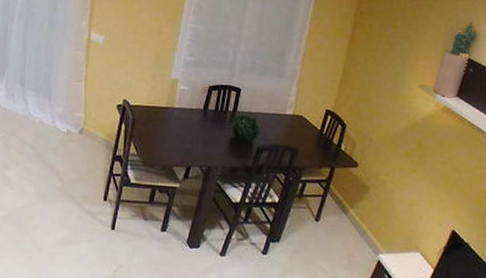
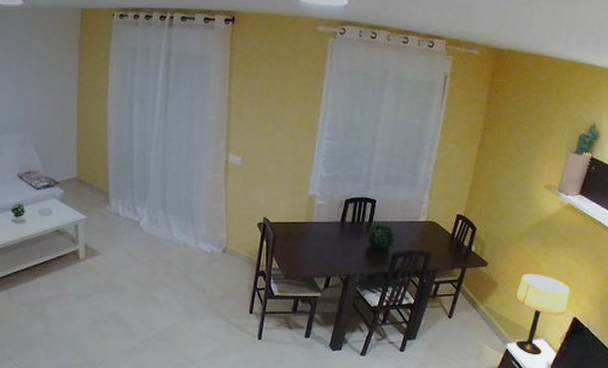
table lamp: none [386,178,448,269] -> present [513,273,570,355]

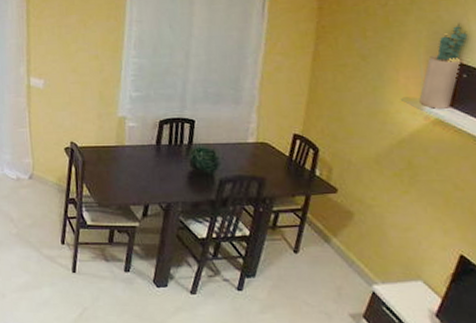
table lamp: present [513,273,570,355] -> none [378,201,451,300]

